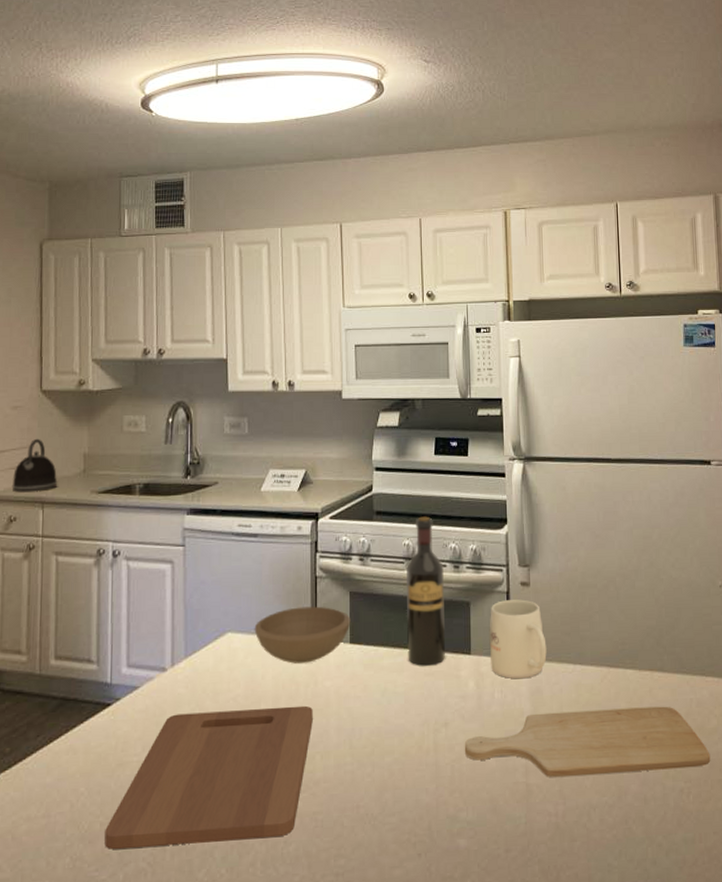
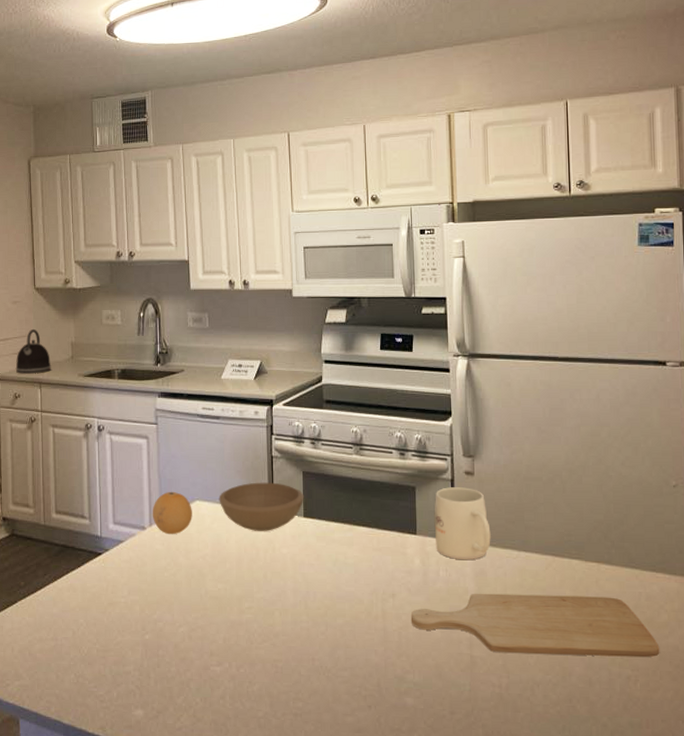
cutting board: present [105,705,313,849] -> none [101,566,272,677]
fruit: none [174,623,223,675] -> present [152,491,192,535]
wine bottle: present [406,516,445,666] -> none [355,406,392,542]

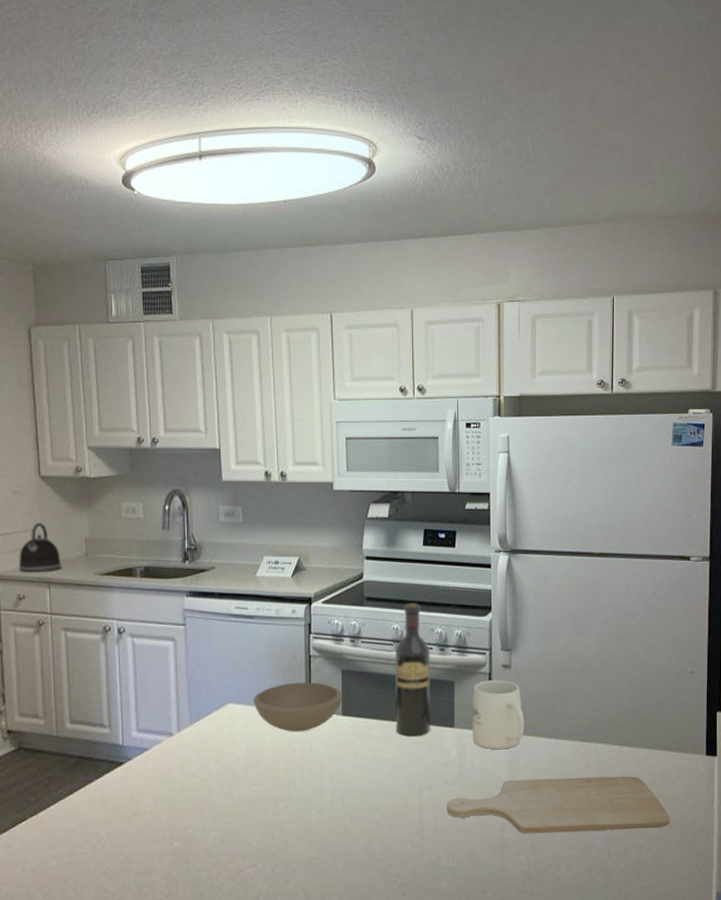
fruit: present [152,491,192,535] -> none [180,695,225,740]
wine bottle: none [355,406,392,542] -> present [394,603,430,737]

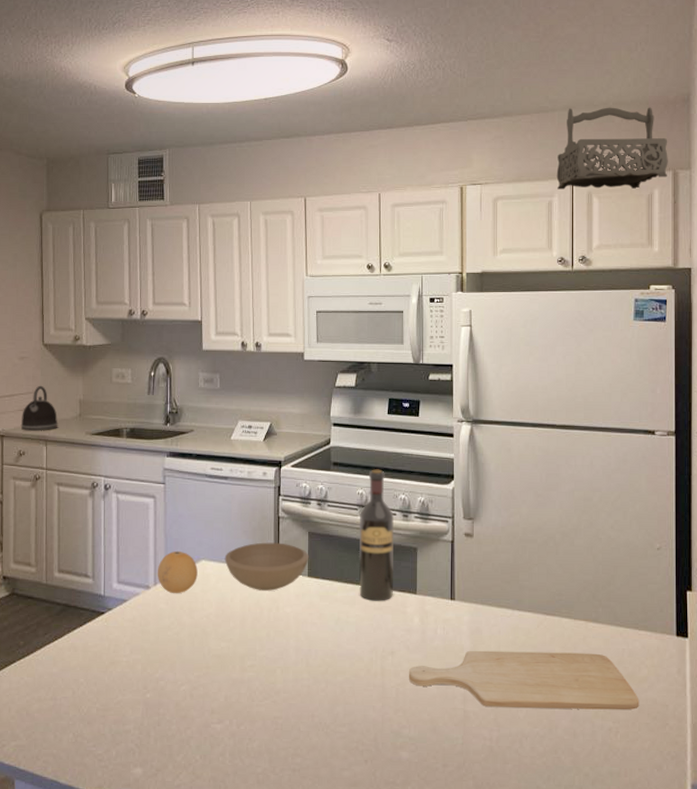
fruit: none [180,695,225,740] -> present [157,550,198,594]
mug: present [471,680,525,750] -> none [434,548,487,619]
decorative basket: none [597,220,710,308] -> present [556,107,668,190]

